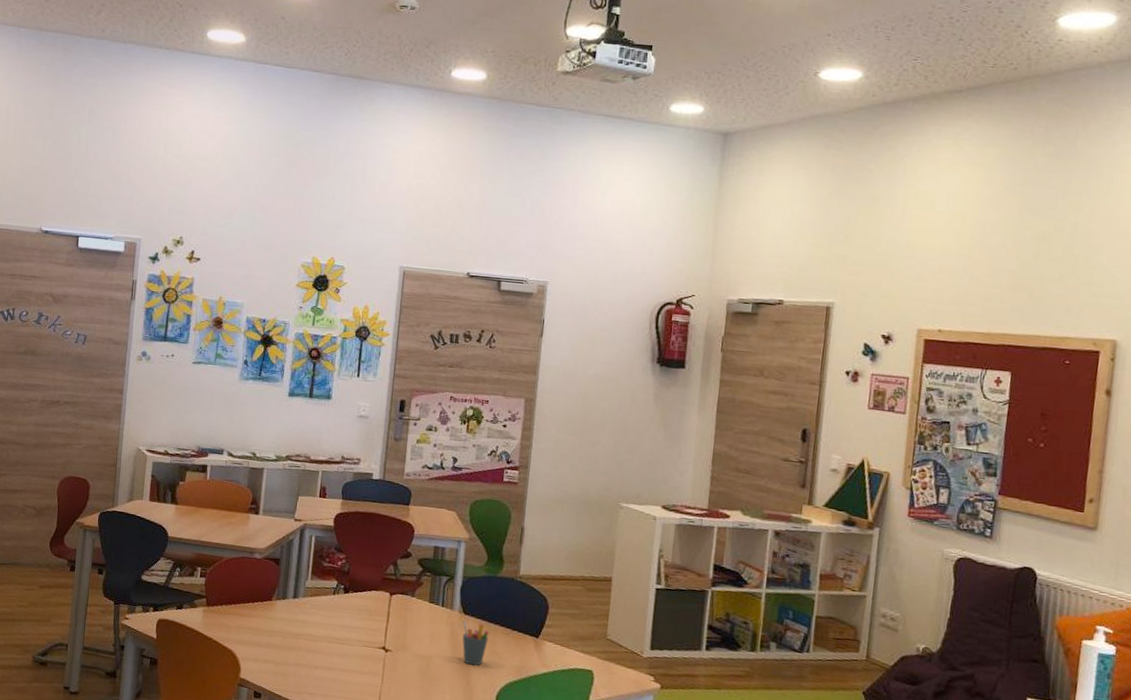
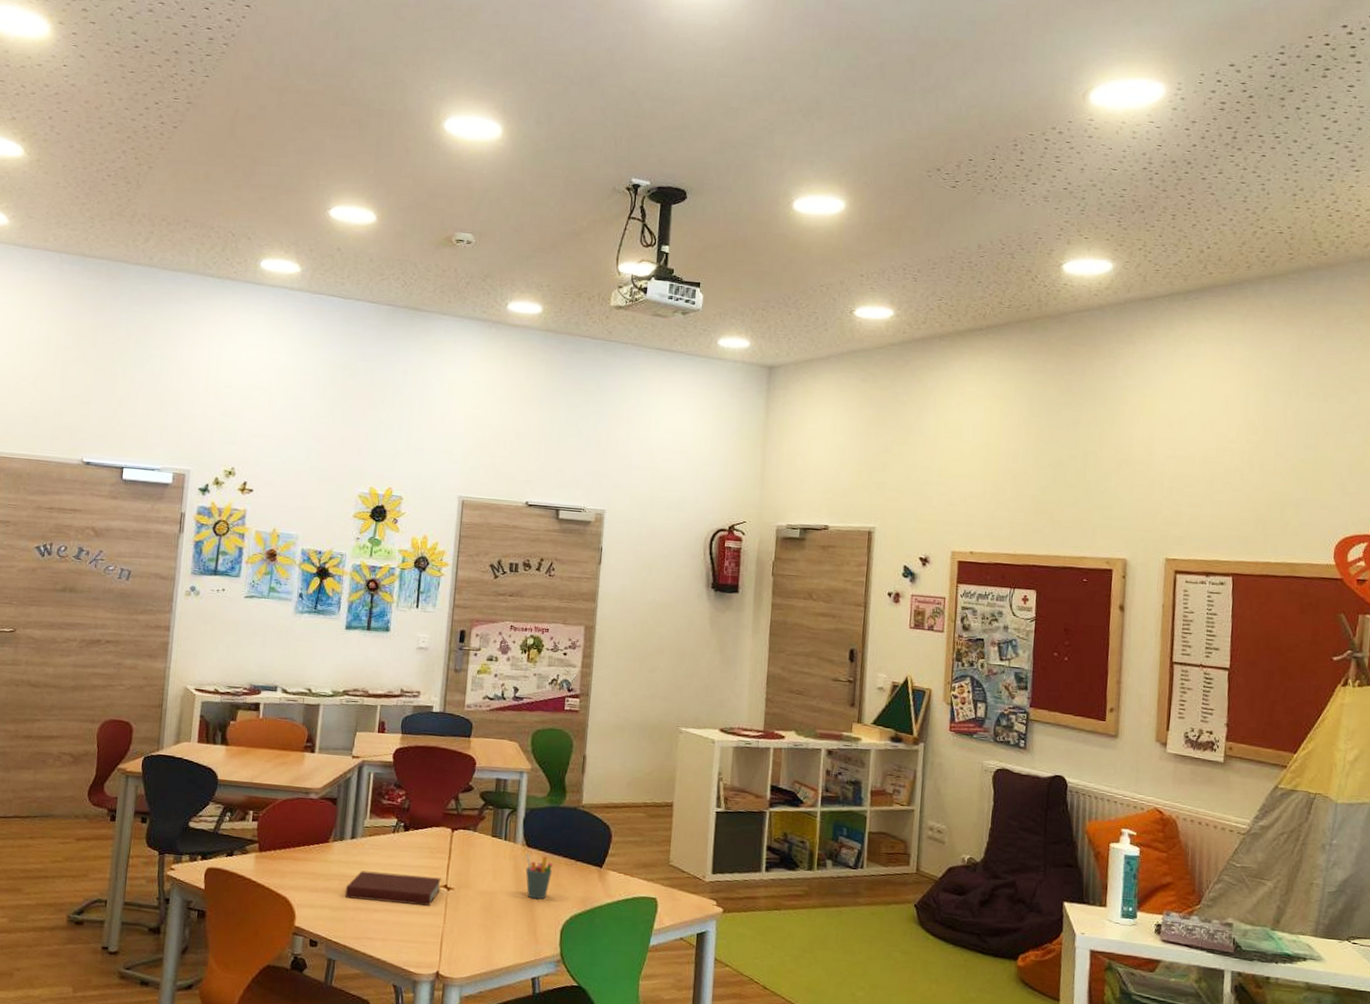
notebook: none [287,629,379,666] -> present [344,870,441,906]

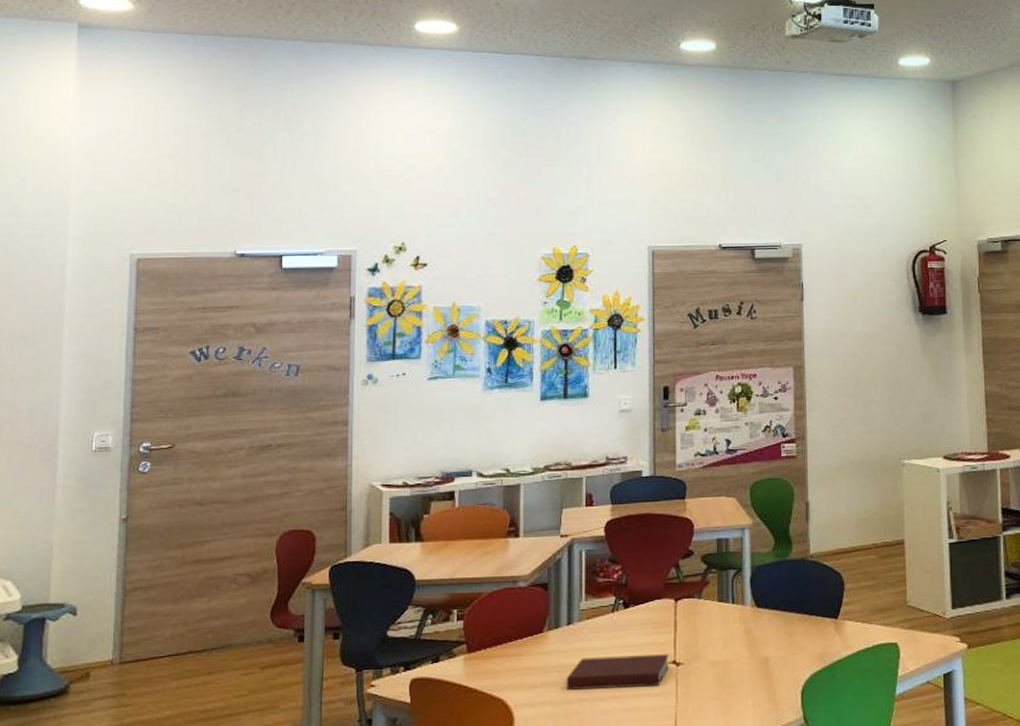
pen holder: present [525,853,552,900] -> none [756,614,785,663]

